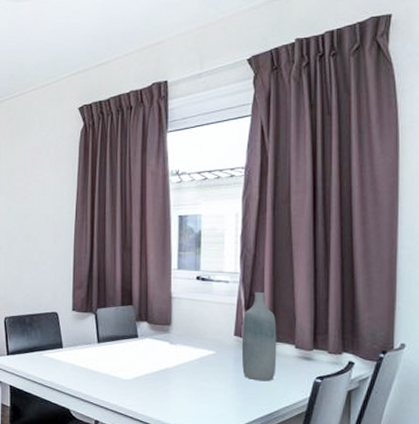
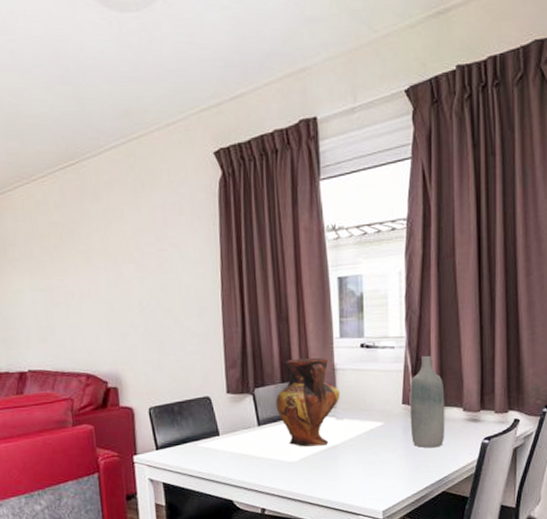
vase: none [115,285,175,368] -> present [275,357,340,447]

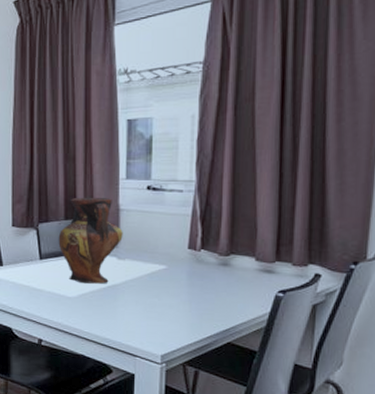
bottle: present [409,355,445,448] -> none [195,201,236,296]

